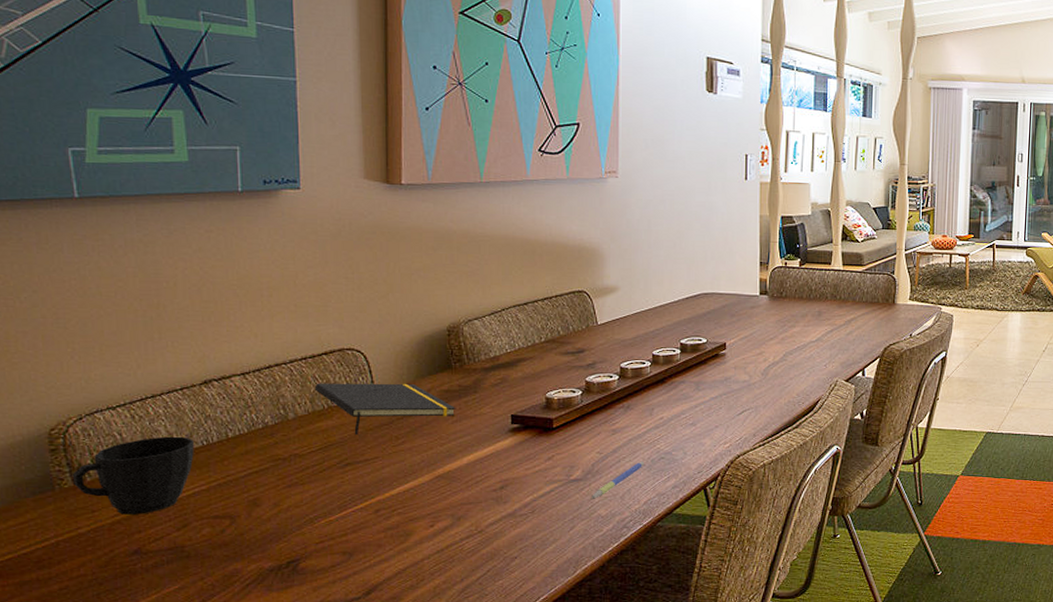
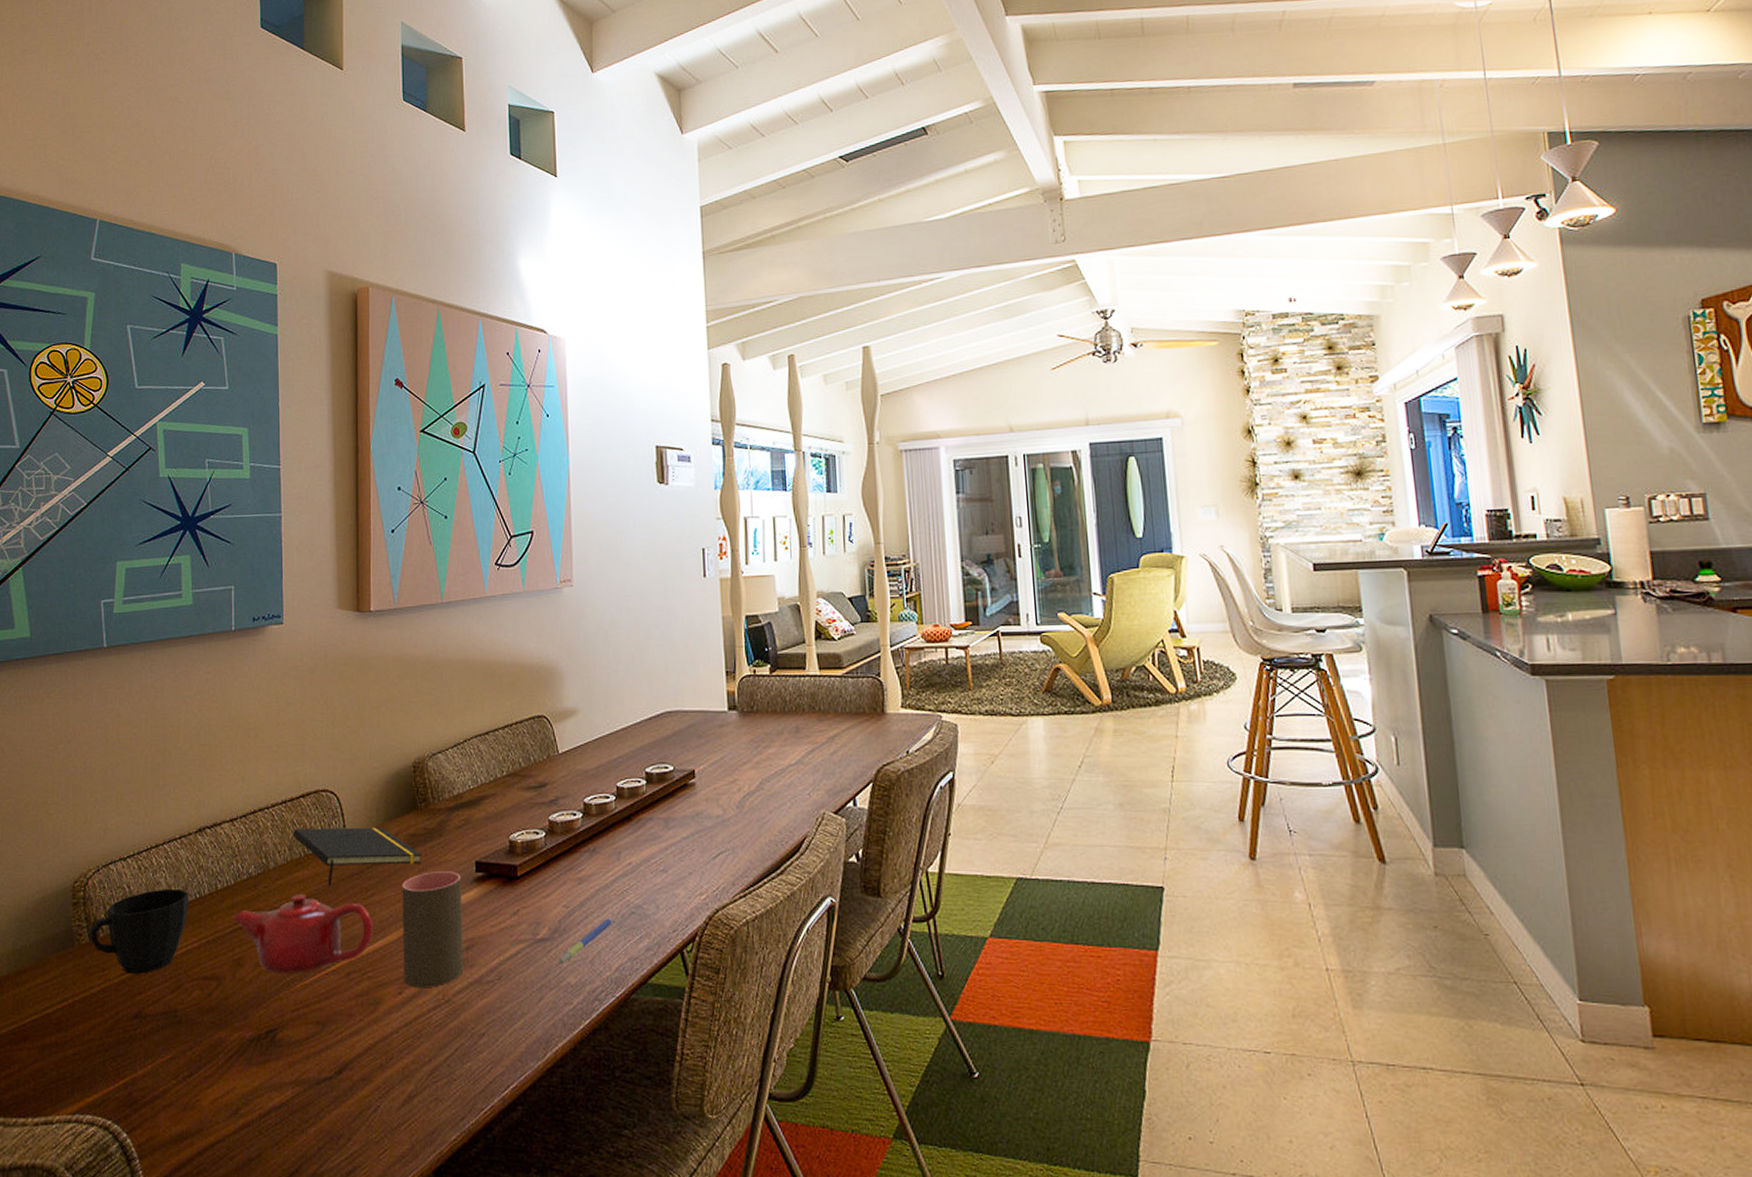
teapot: none [245,442,403,512] -> present [231,894,373,974]
cup: none [434,423,497,522] -> present [402,871,464,989]

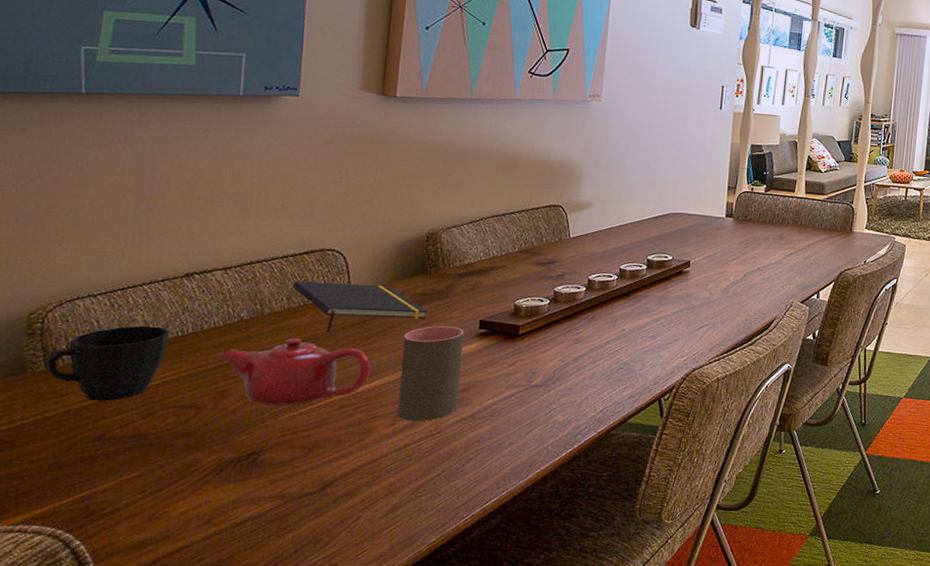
pen: present [560,916,615,964] -> none [550,370,604,405]

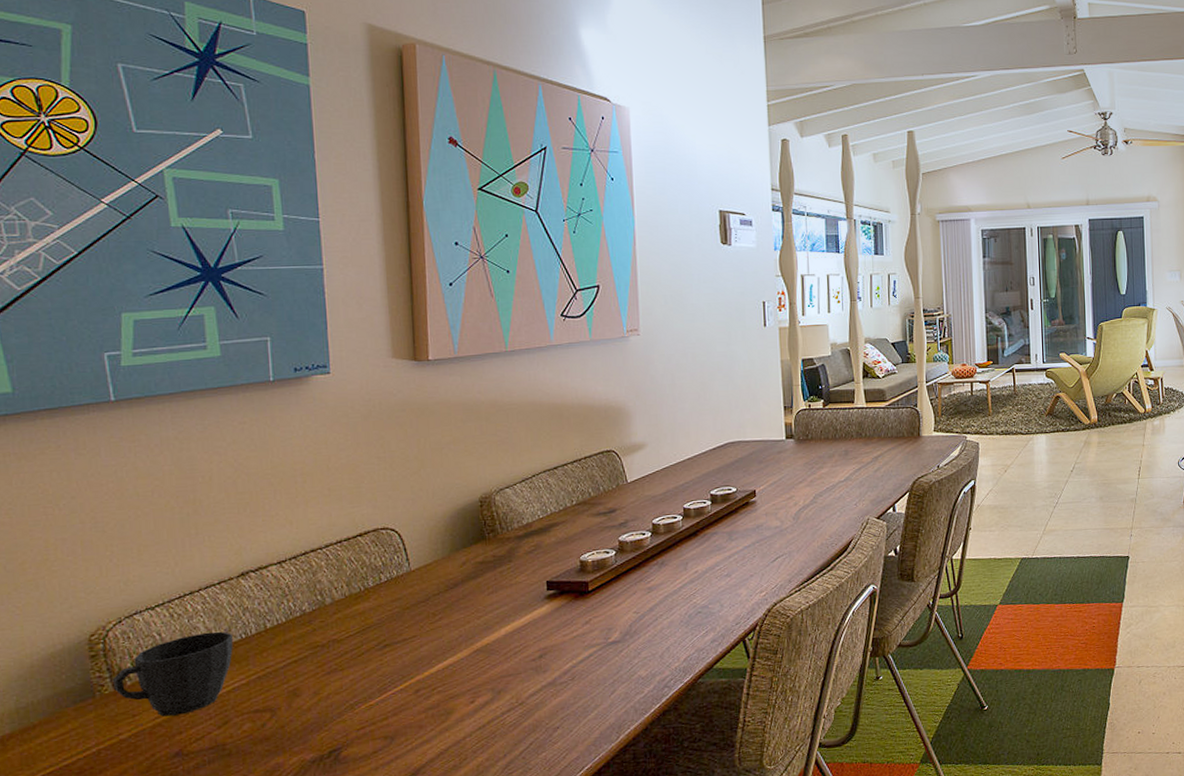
teapot: present [217,338,371,406] -> none [284,624,442,699]
notepad: present [292,281,428,332] -> none [350,558,492,615]
cup: present [398,326,464,421] -> none [471,591,537,696]

